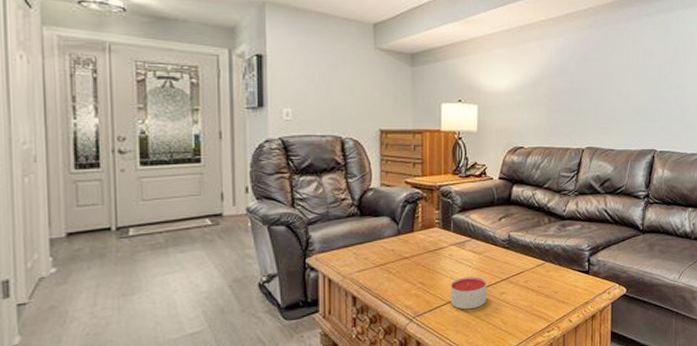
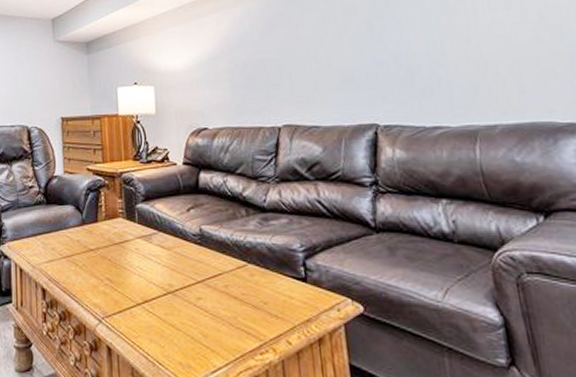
candle: present [450,276,486,310] -> none [139,276,181,315]

